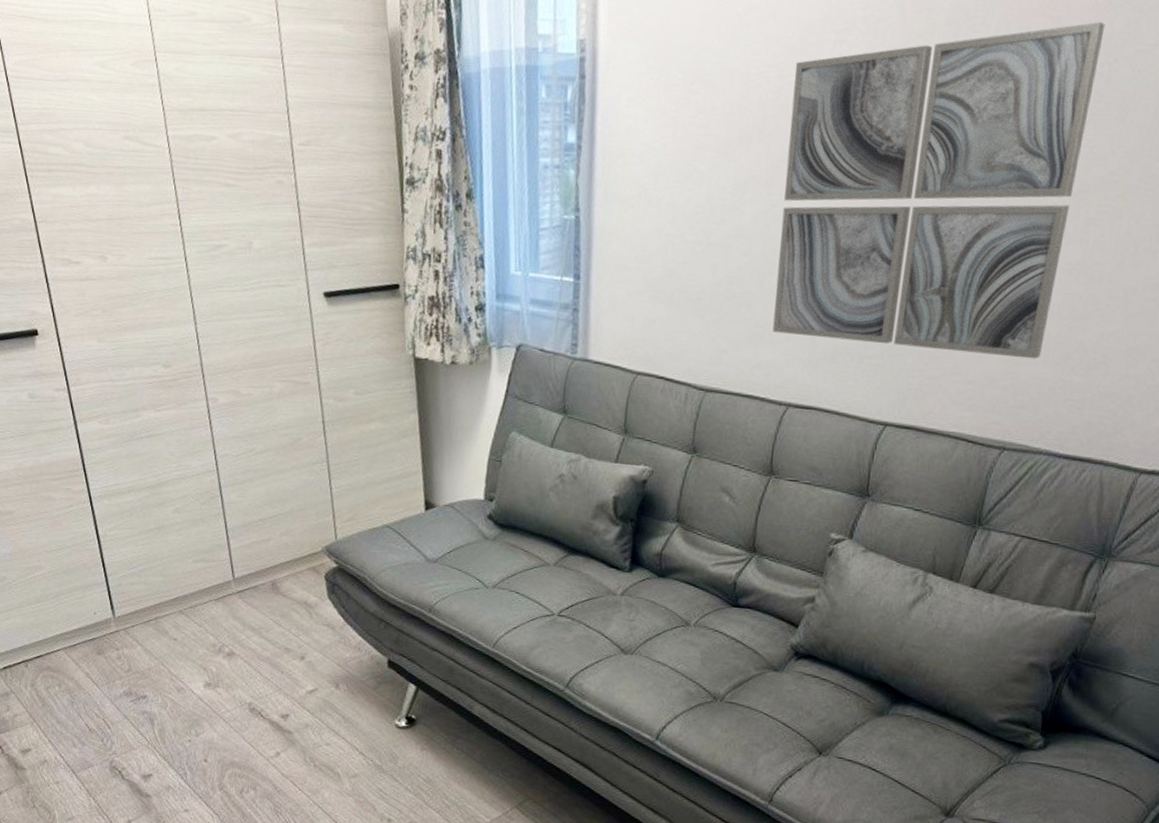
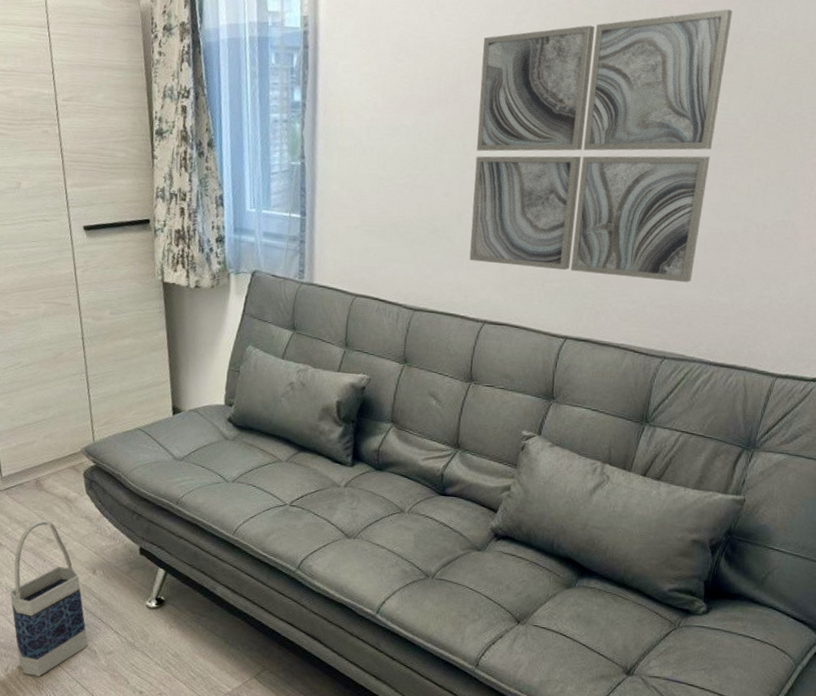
bag: none [244,627,330,800] -> present [9,520,88,677]

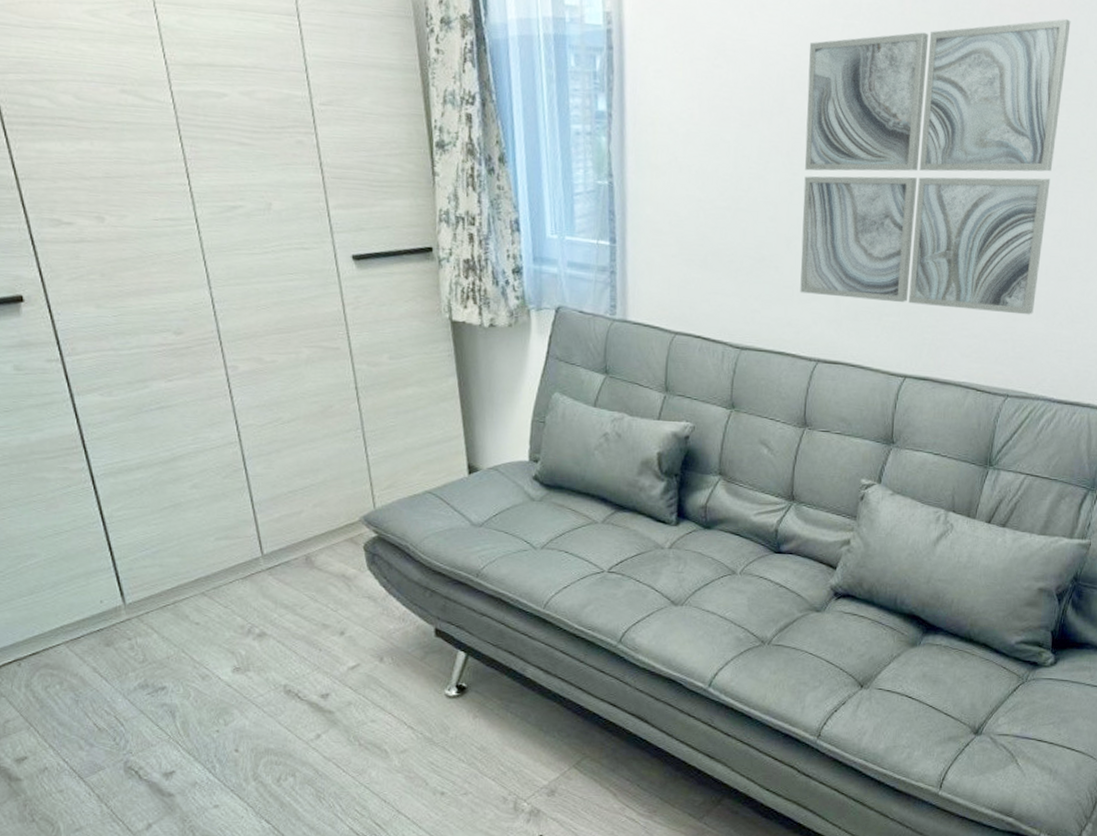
bag: present [9,520,88,677] -> none [278,603,377,785]

